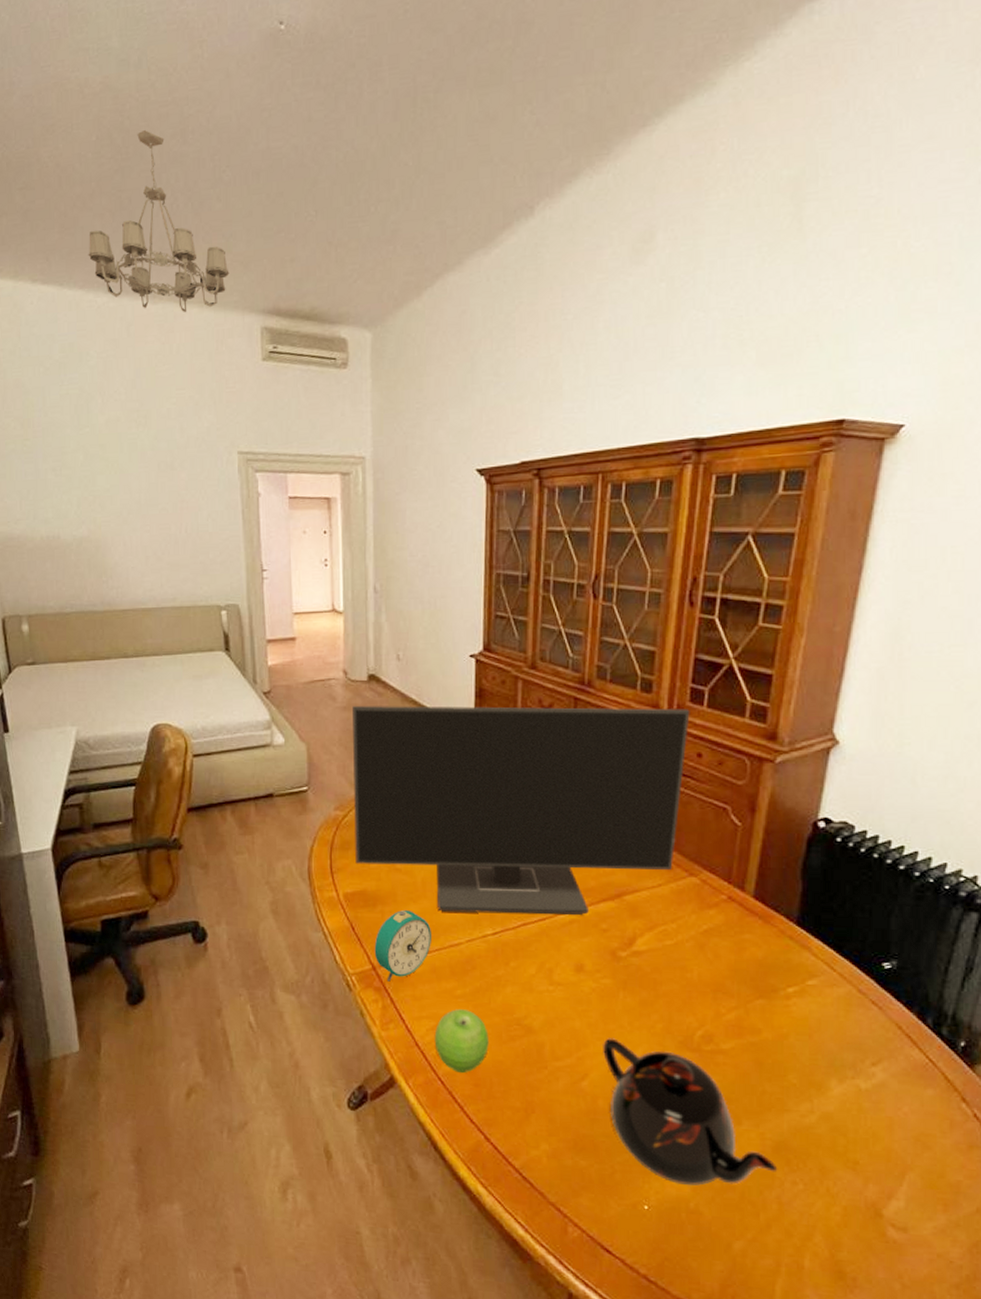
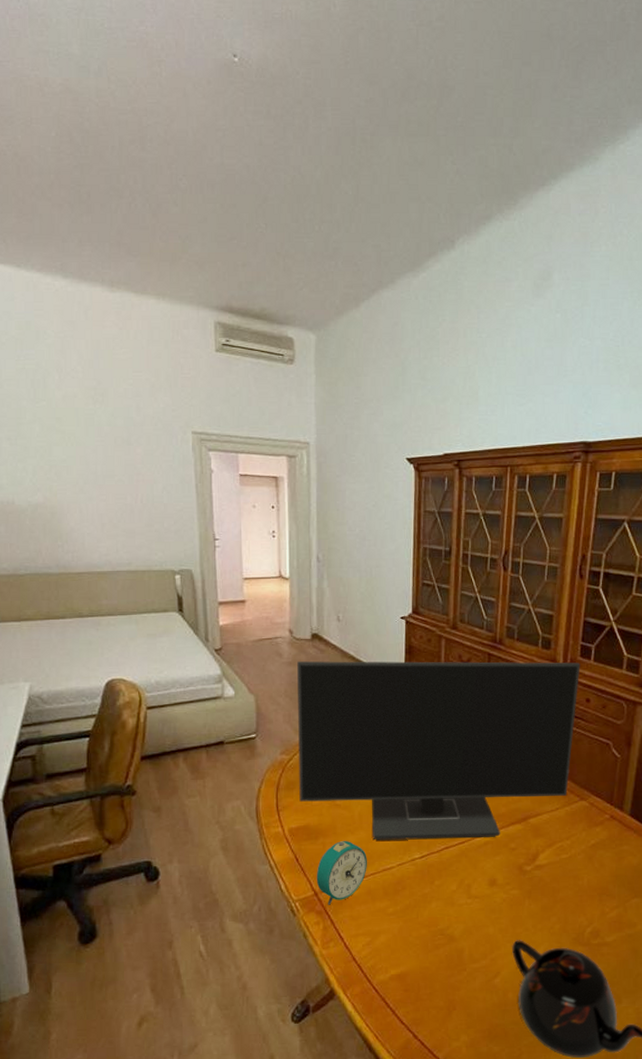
chandelier: present [88,129,229,313] -> none [46,132,185,303]
fruit: present [434,1009,489,1074] -> none [369,925,417,981]

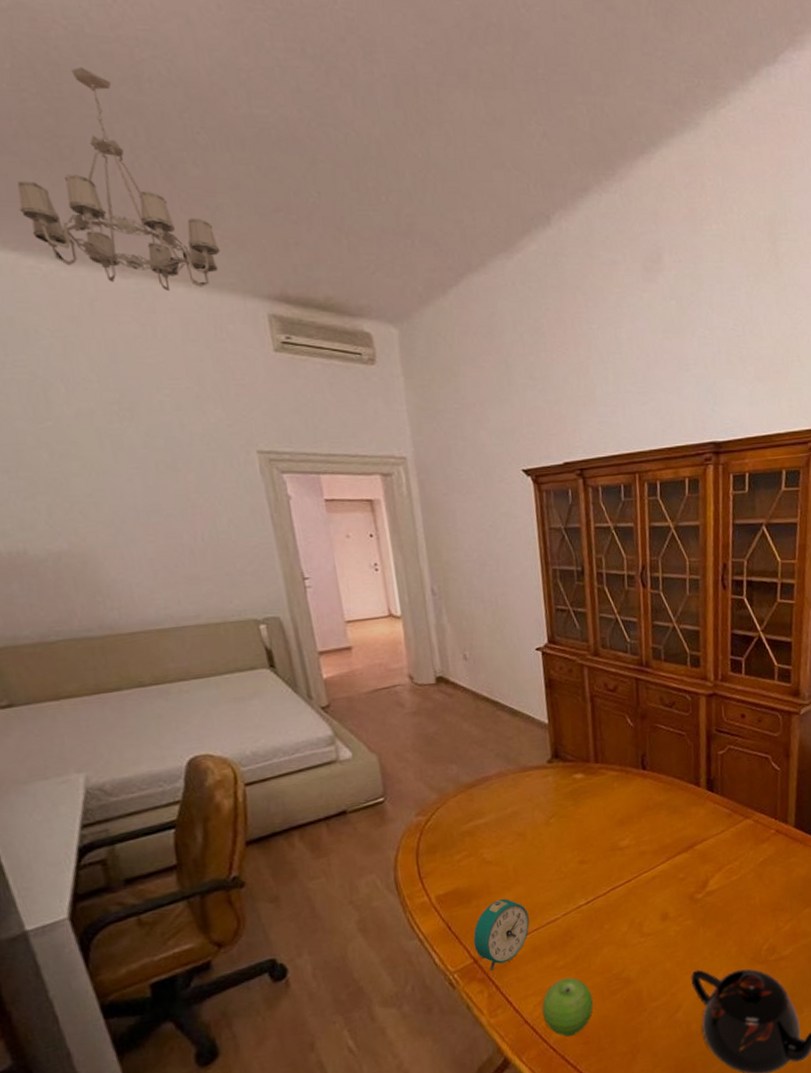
chandelier: none [46,132,185,303] -> present [17,66,221,292]
monitor: present [297,661,581,840] -> none [423,678,733,893]
fruit: none [369,925,417,981] -> present [542,977,594,1037]

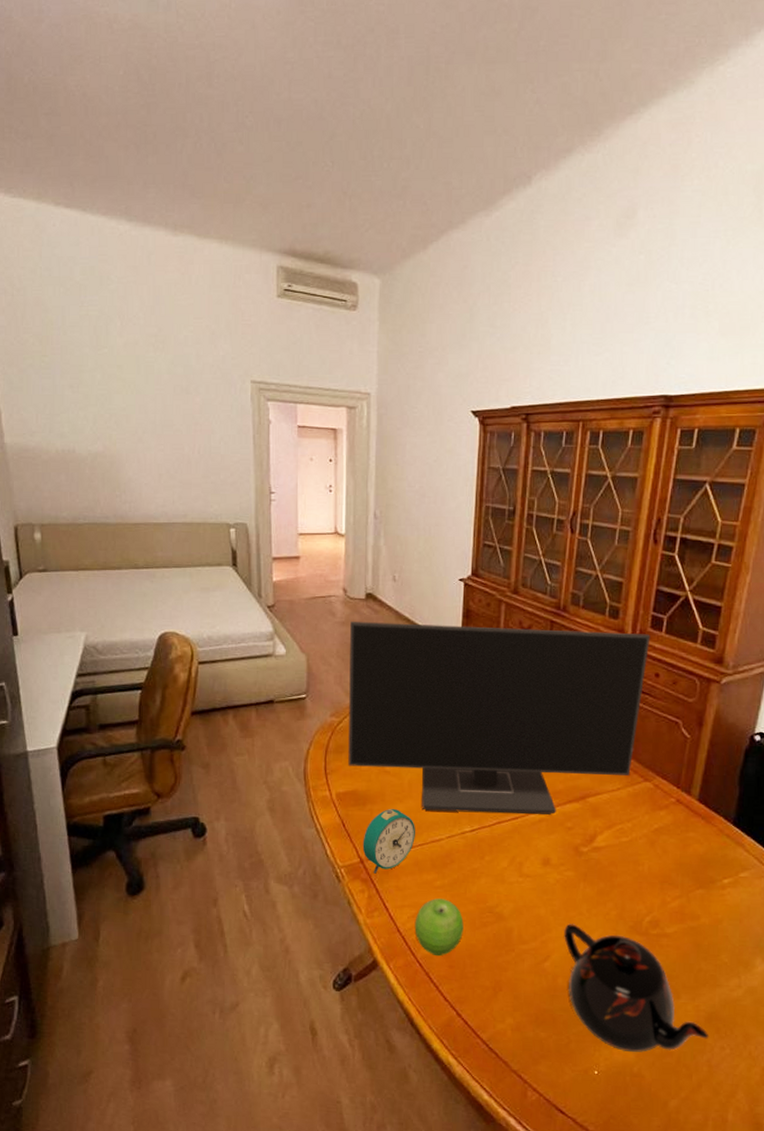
chandelier: present [17,66,221,292] -> none [112,69,249,247]
monitor: none [423,678,733,893] -> present [348,622,651,815]

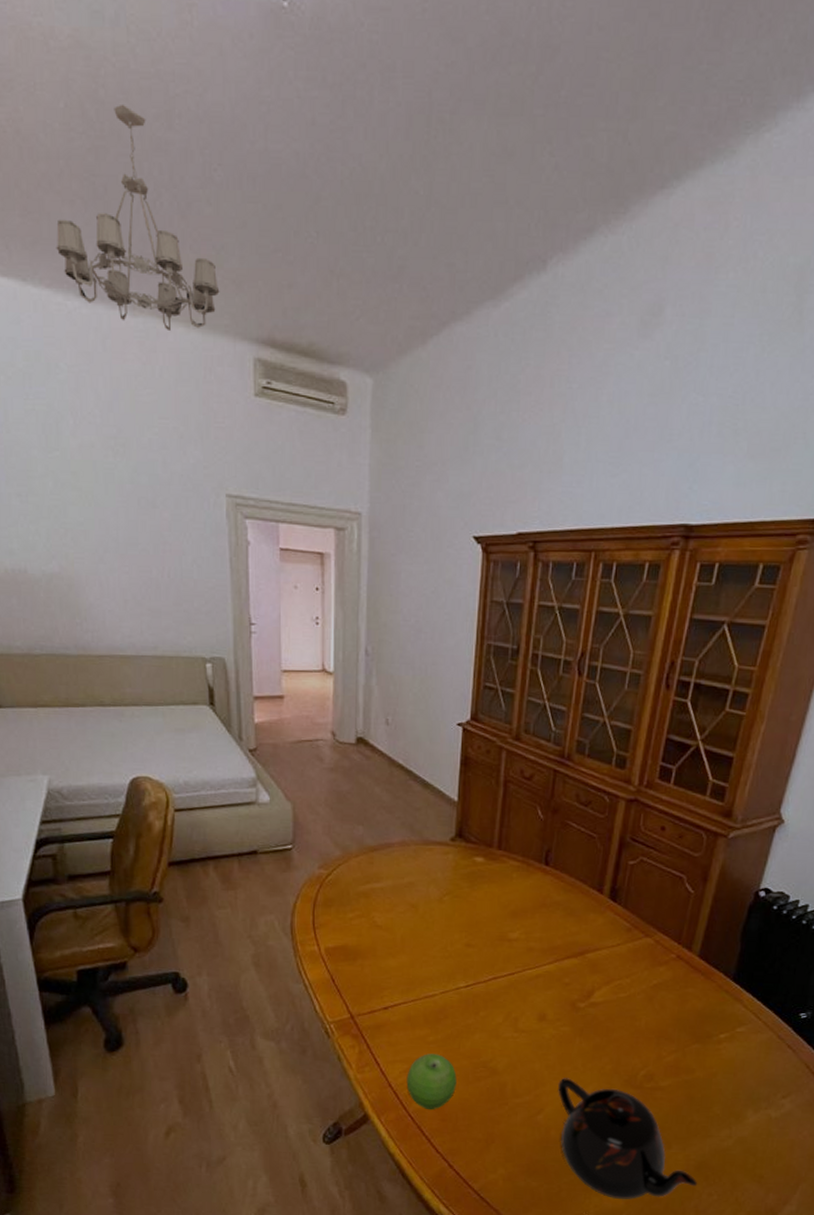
chandelier: none [112,69,249,247] -> present [56,103,220,332]
monitor: present [348,622,651,815] -> none [338,768,658,970]
alarm clock: present [362,809,415,874] -> none [353,964,408,1029]

